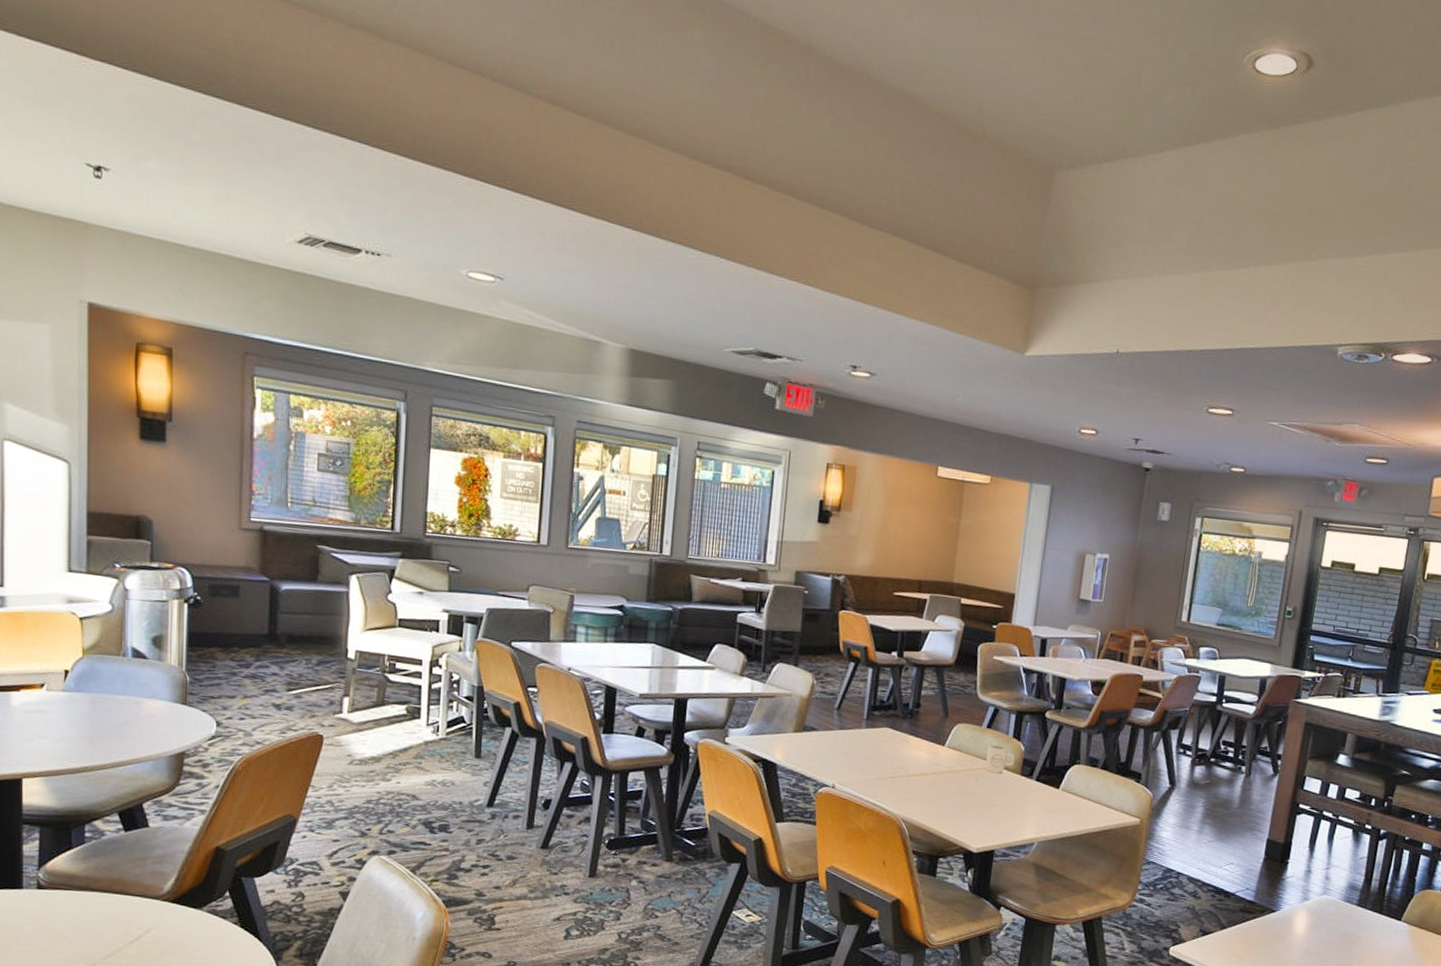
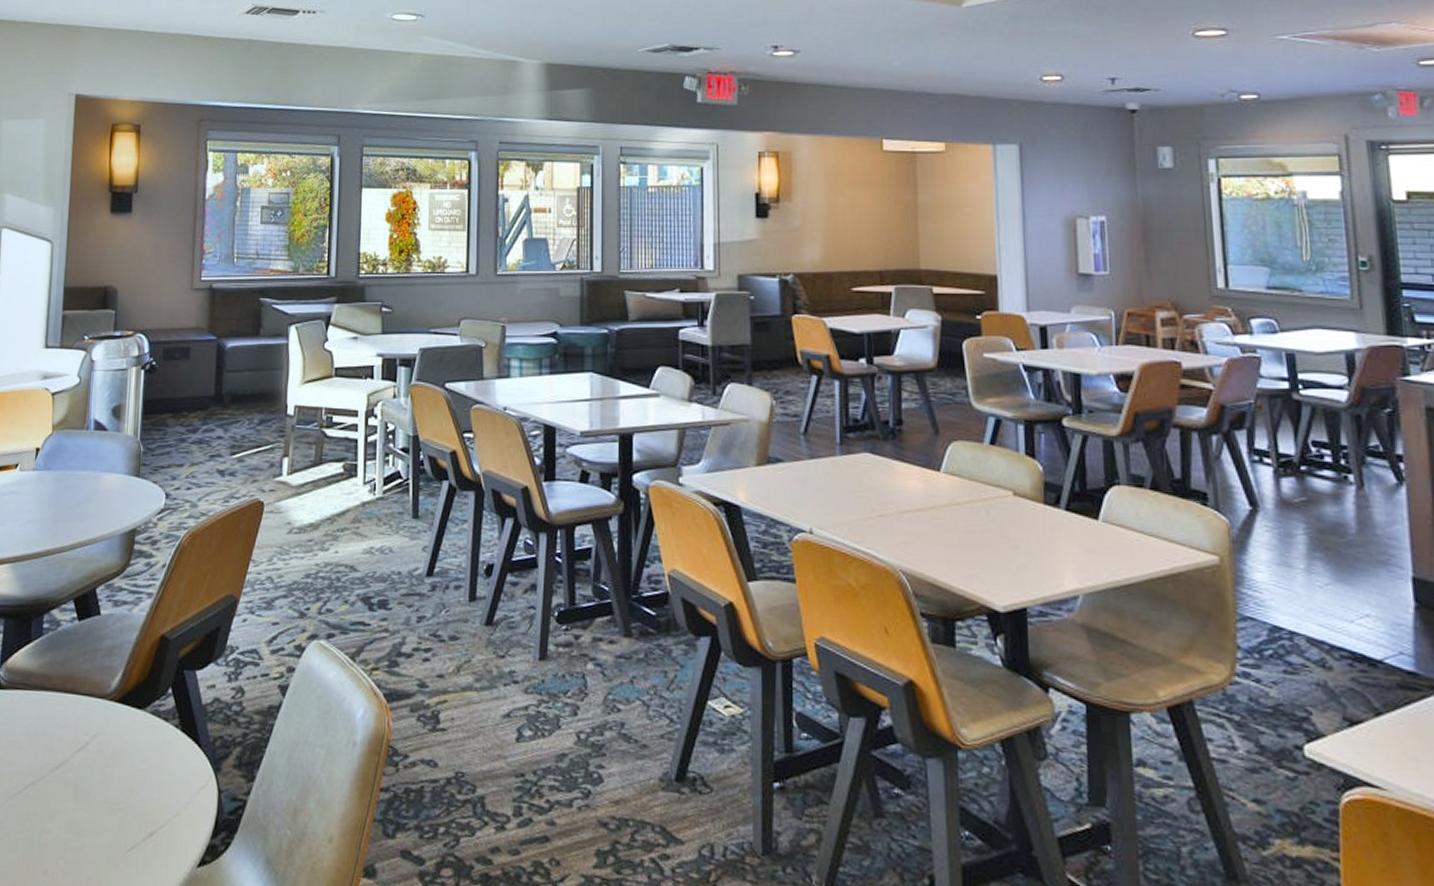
mug: present [985,745,1016,773] -> none [995,466,1034,503]

